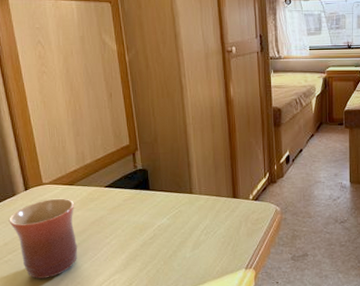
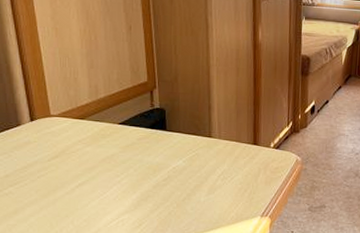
mug: present [9,198,78,279] -> none [11,132,86,214]

